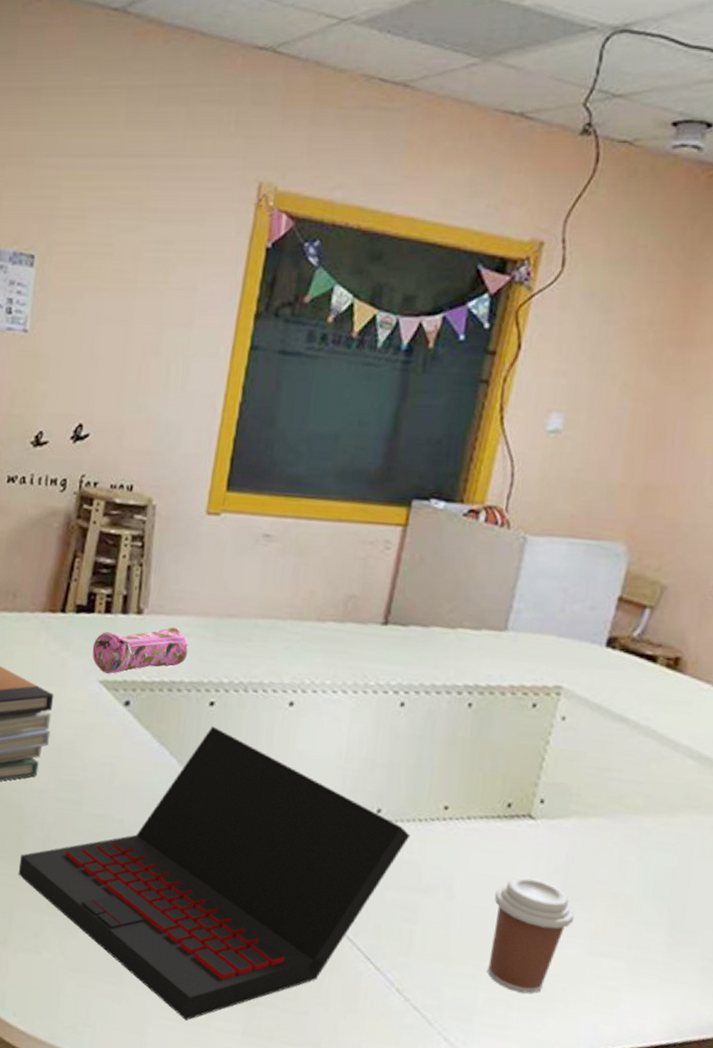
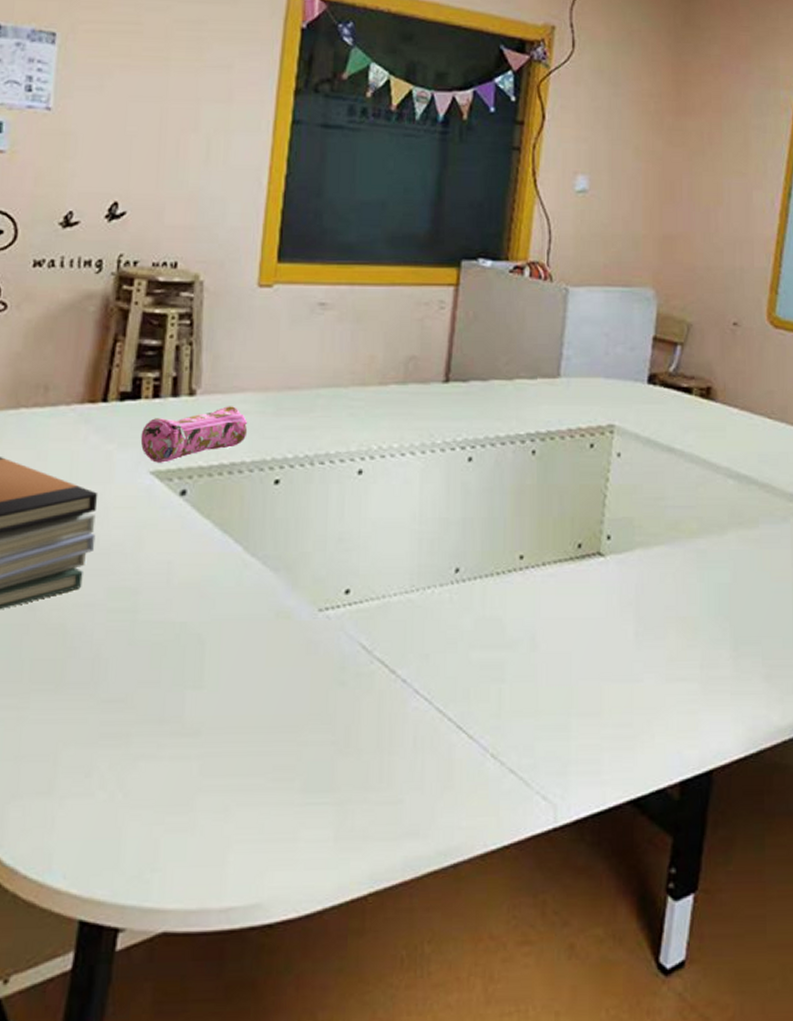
laptop: present [18,726,411,1021] -> none [62,505,490,838]
coffee cup: present [487,876,575,995] -> none [576,614,650,733]

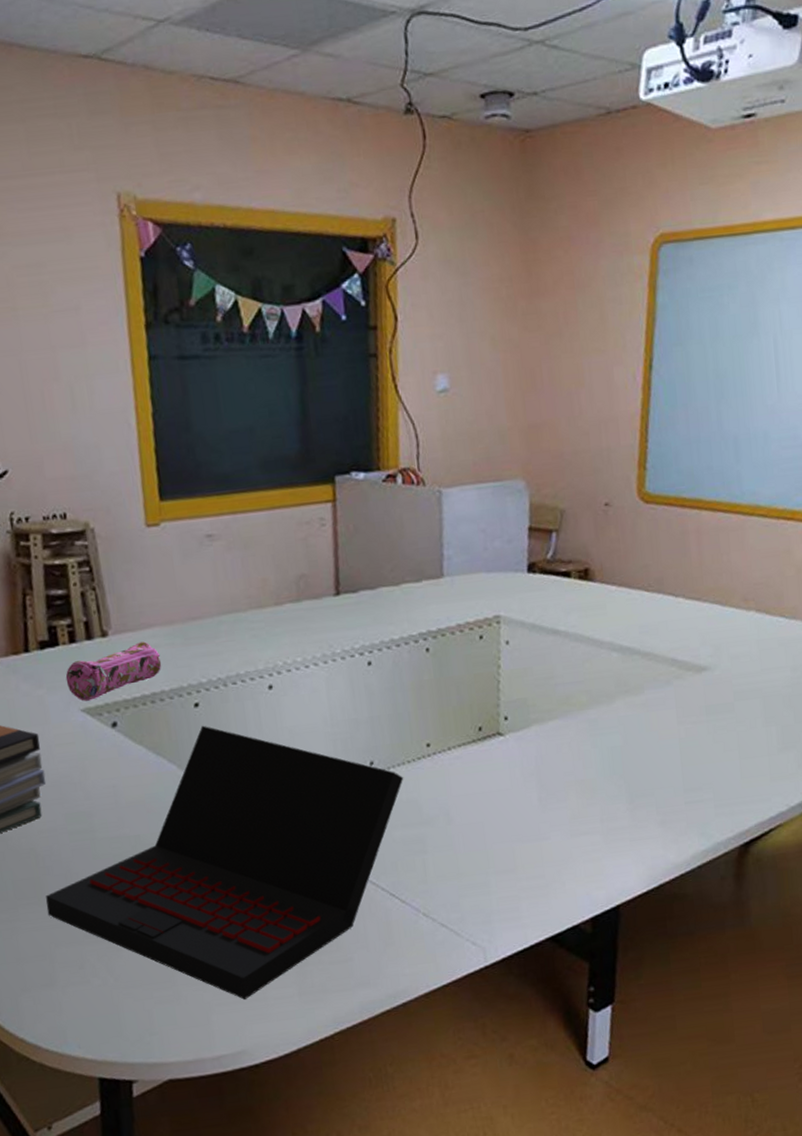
laptop: none [62,505,490,838] -> present [46,725,404,1000]

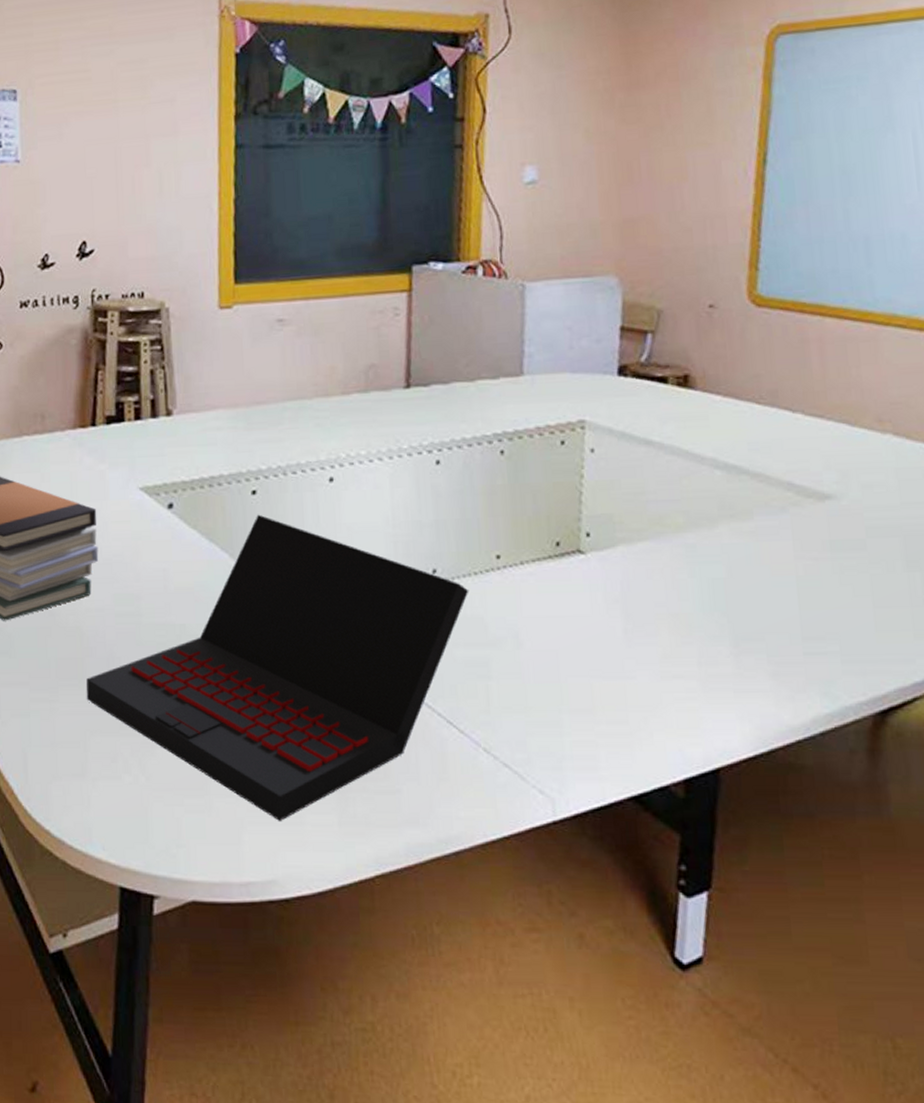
pencil case: present [65,641,162,701] -> none [128,423,223,480]

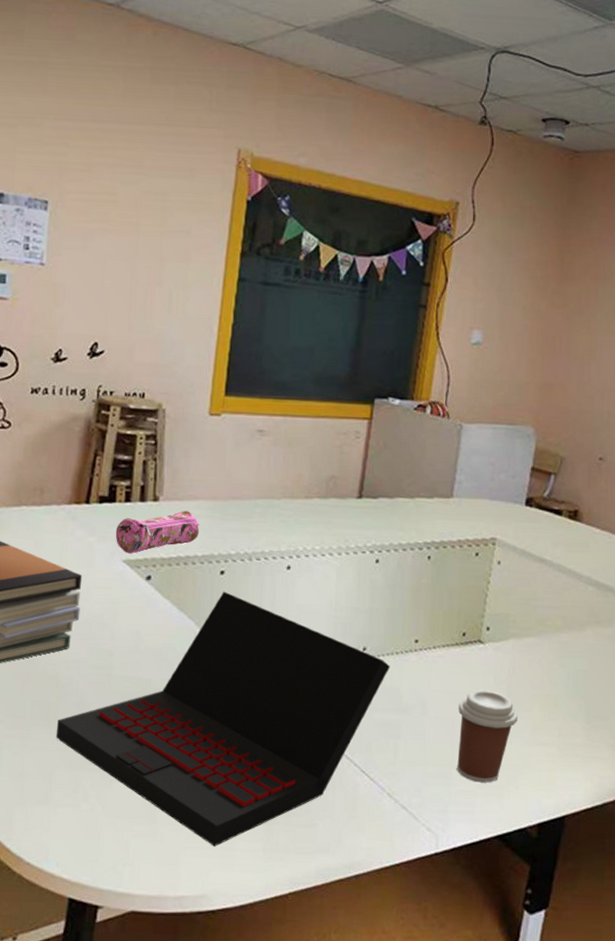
pencil case: none [128,423,223,480] -> present [115,511,200,554]
coffee cup: none [561,612,642,730] -> present [457,689,519,783]

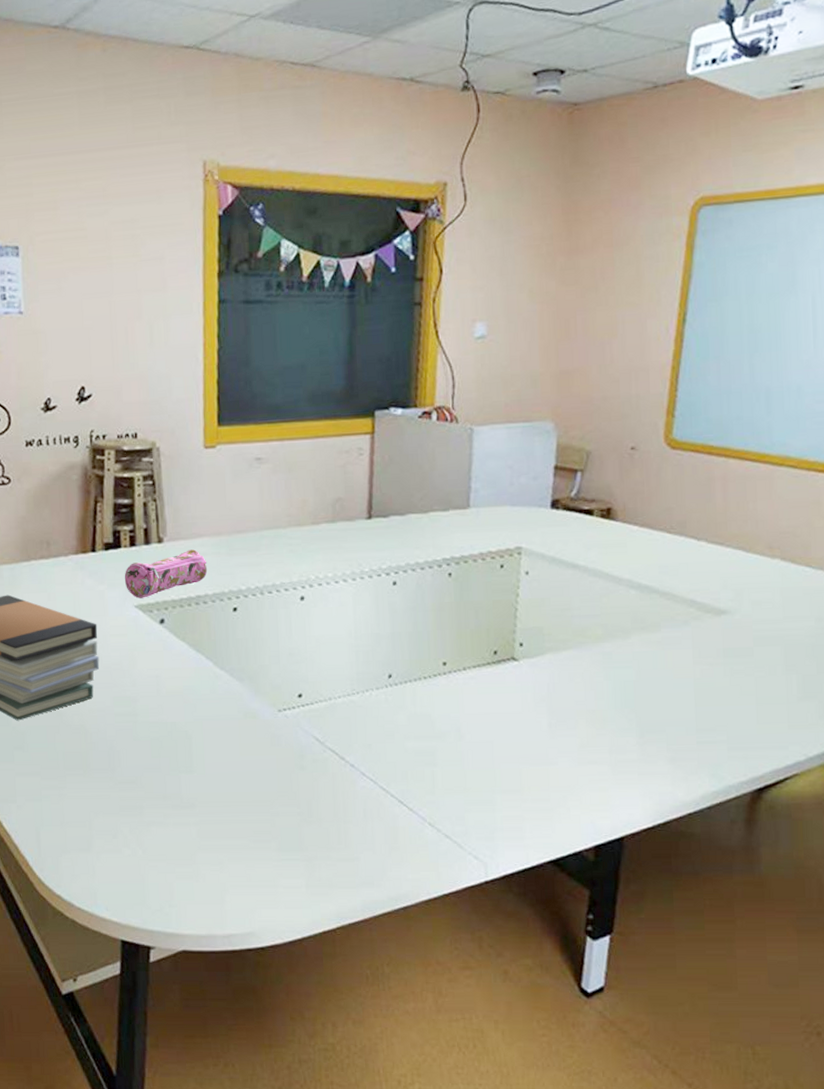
laptop: present [55,591,391,846] -> none [90,628,419,884]
coffee cup: present [457,689,519,783] -> none [496,709,563,807]

